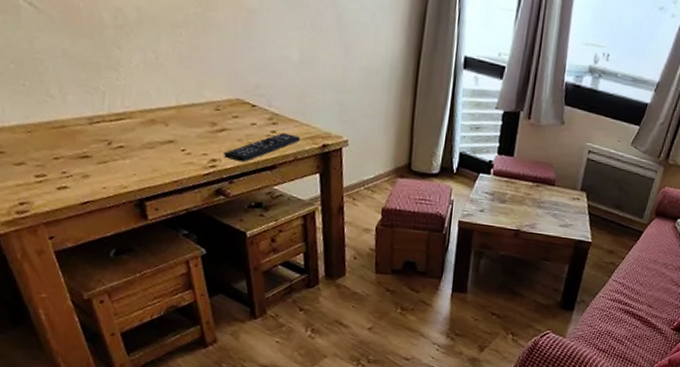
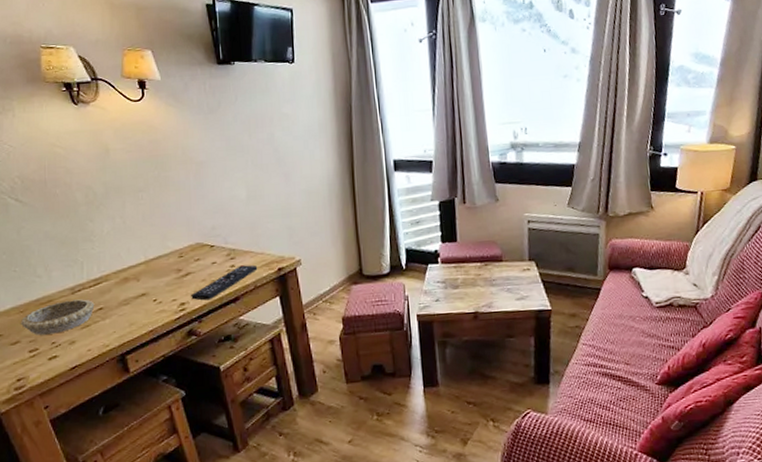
decorative bowl: none [28,130,115,163] -> present [21,299,95,335]

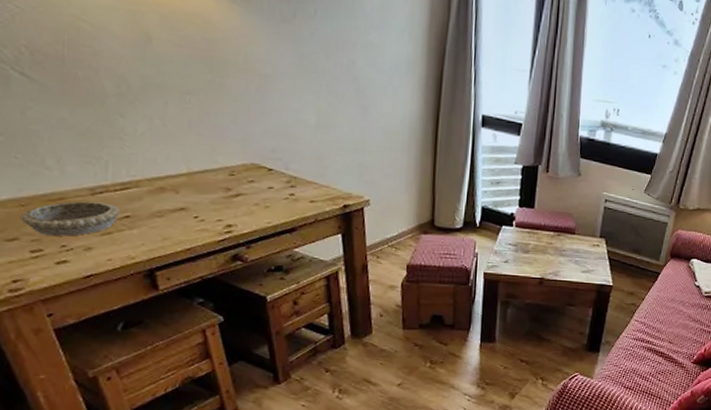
remote control: present [191,265,258,301] -> none [240,195,321,227]

